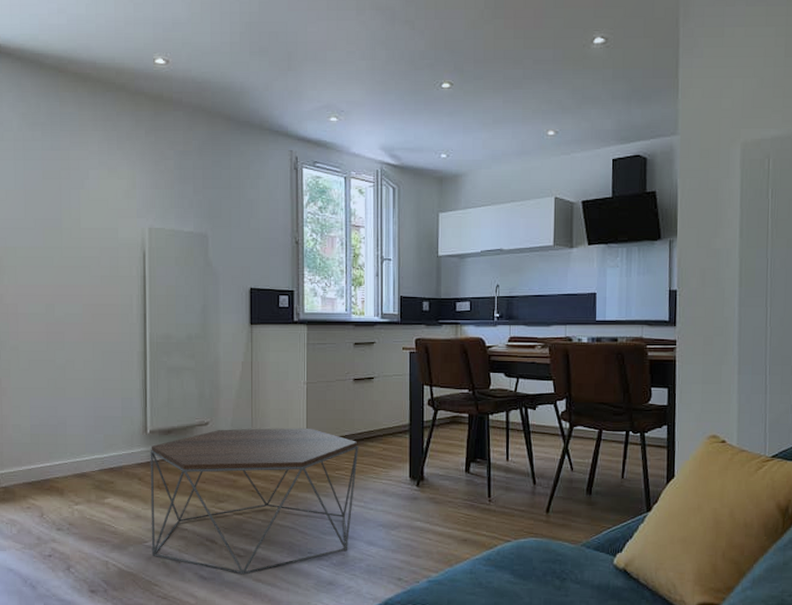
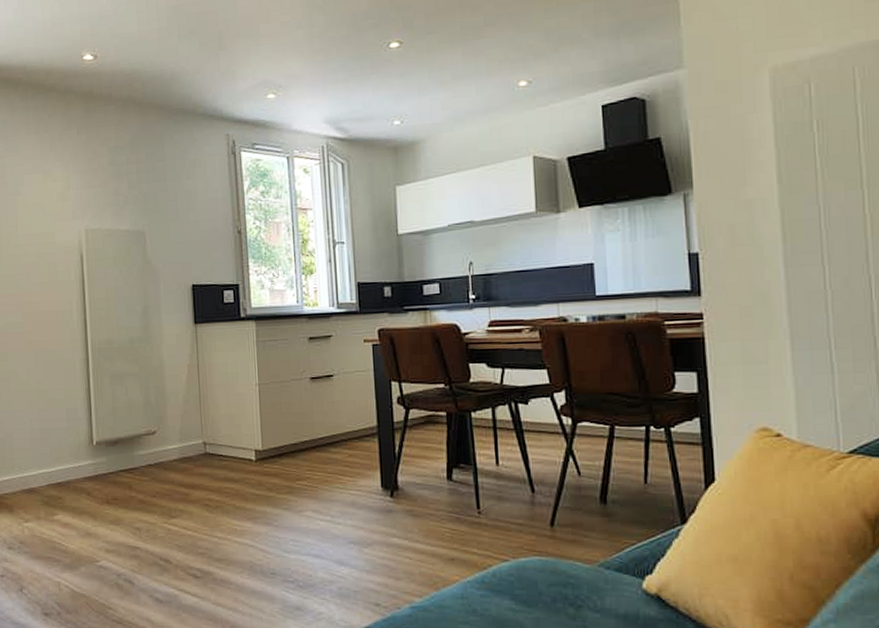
coffee table: present [150,427,359,575] -> none [97,433,322,598]

